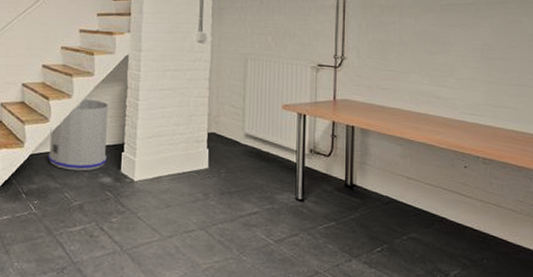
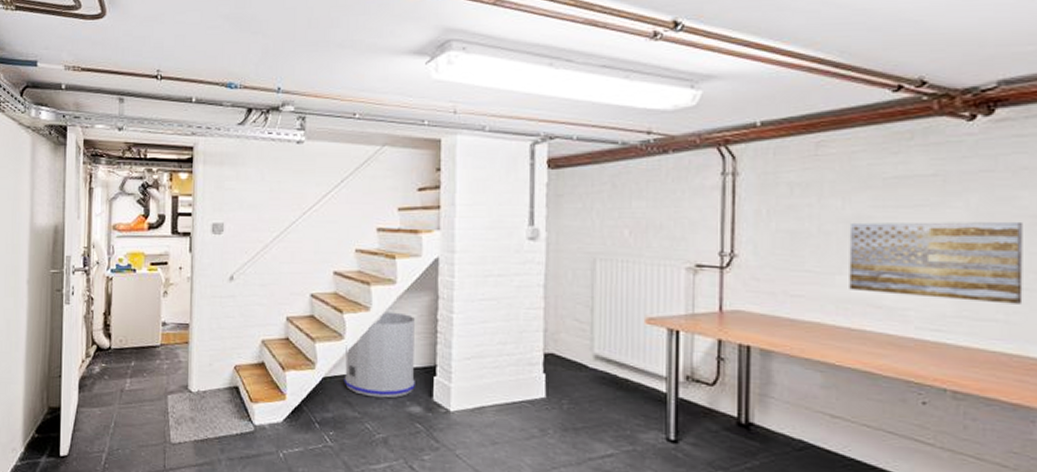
wall art: none [419,36,524,96] -> present [849,221,1023,304]

